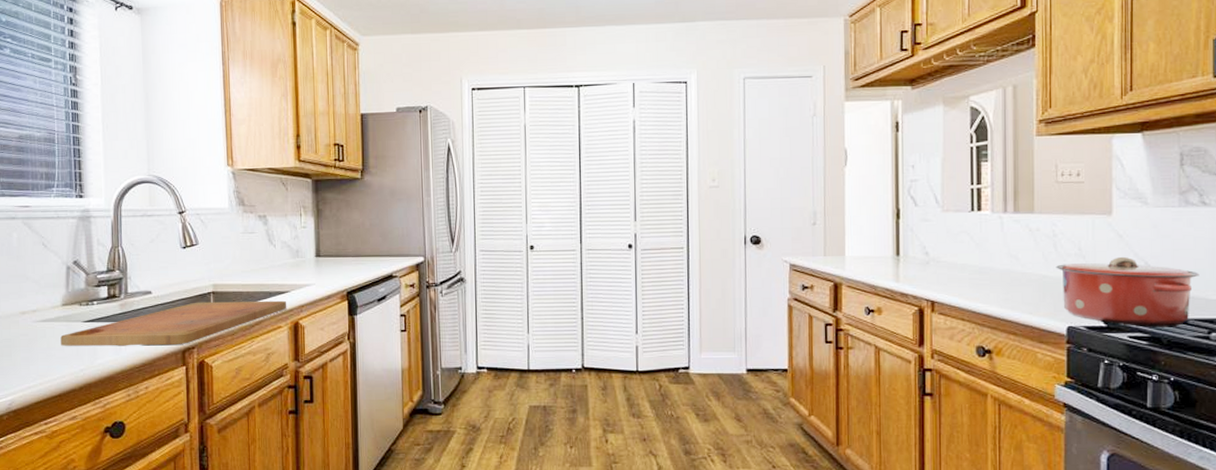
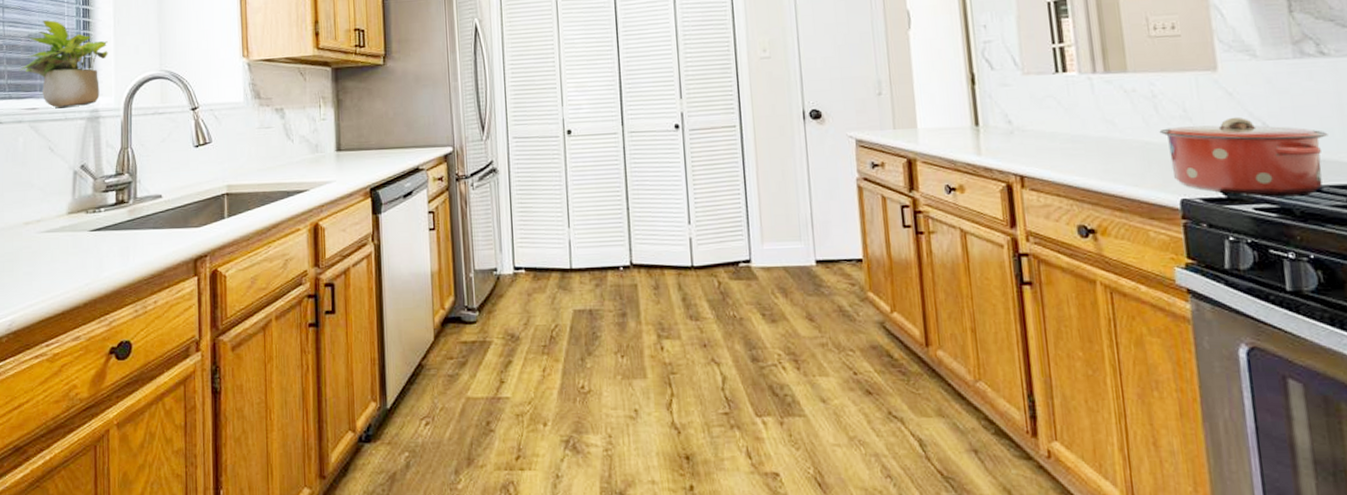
potted plant: none [11,122,98,207] -> present [19,20,108,109]
cutting board: present [60,300,287,346] -> none [65,200,306,258]

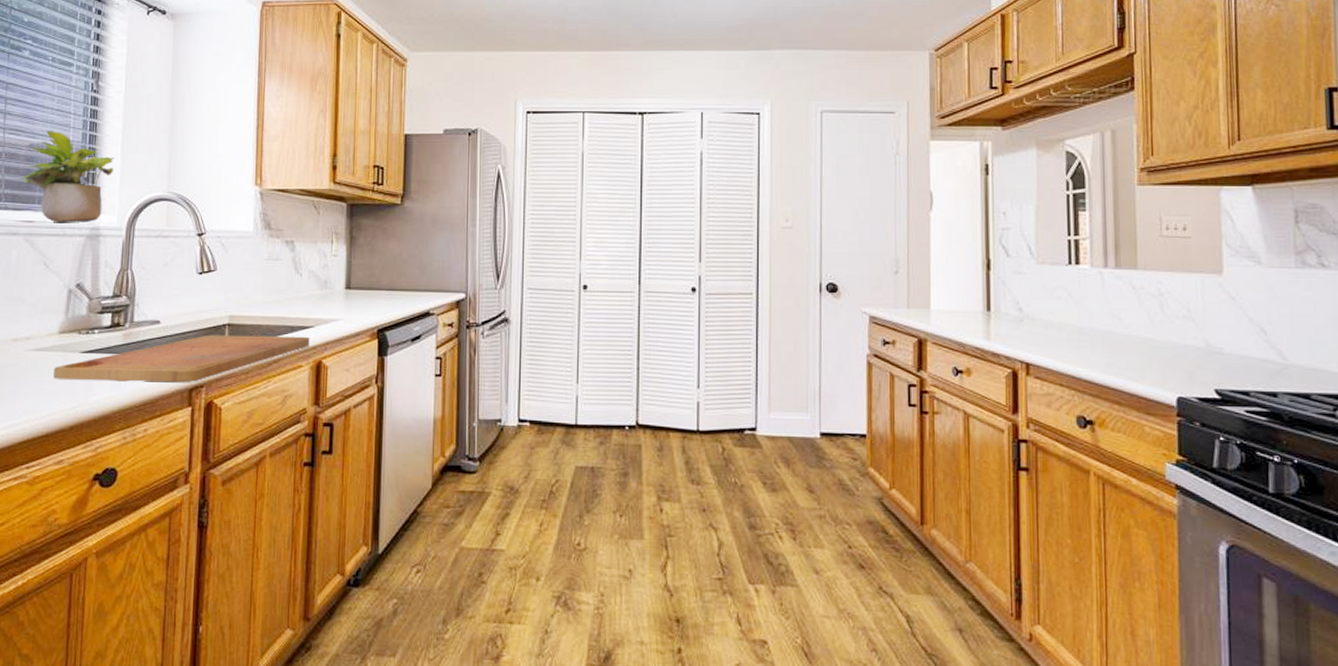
cutting board: none [65,200,306,258] -> present [53,334,310,383]
casserole: present [1159,116,1328,196] -> none [1163,320,1321,401]

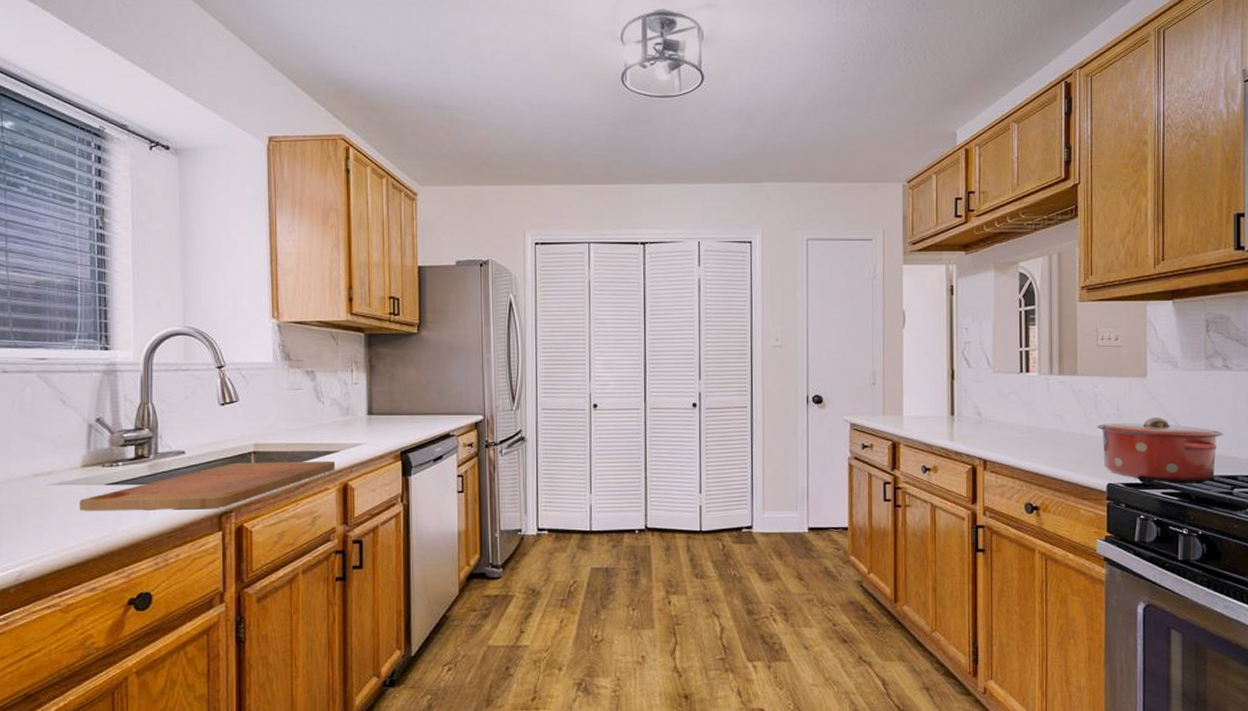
potted plant: present [17,131,114,223] -> none [25,268,126,360]
casserole: none [1163,320,1321,401] -> present [1097,417,1224,483]

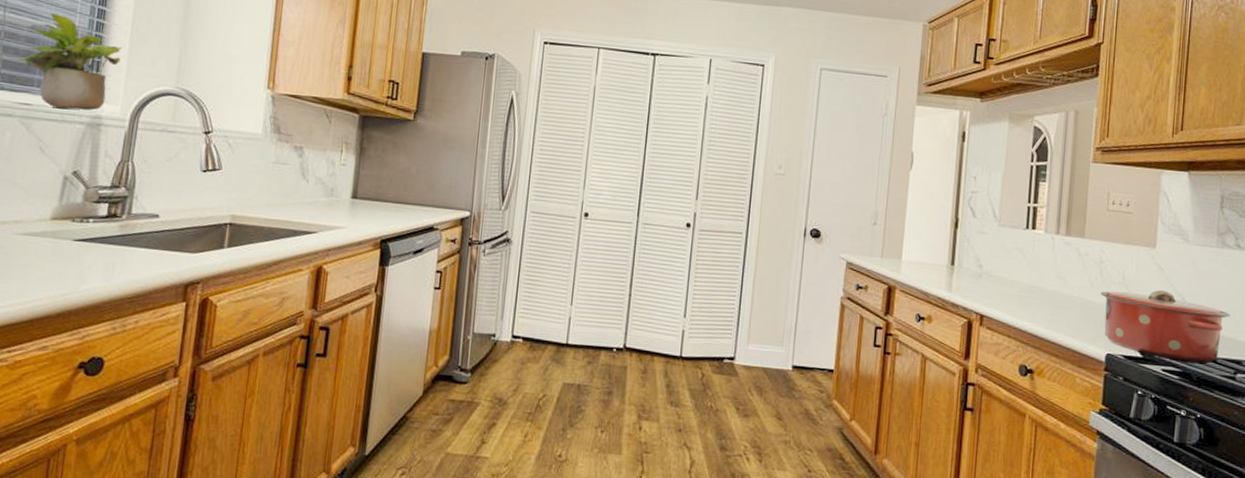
potted plant: none [25,268,126,360] -> present [16,13,122,111]
cutting board: present [79,460,336,511] -> none [42,232,313,278]

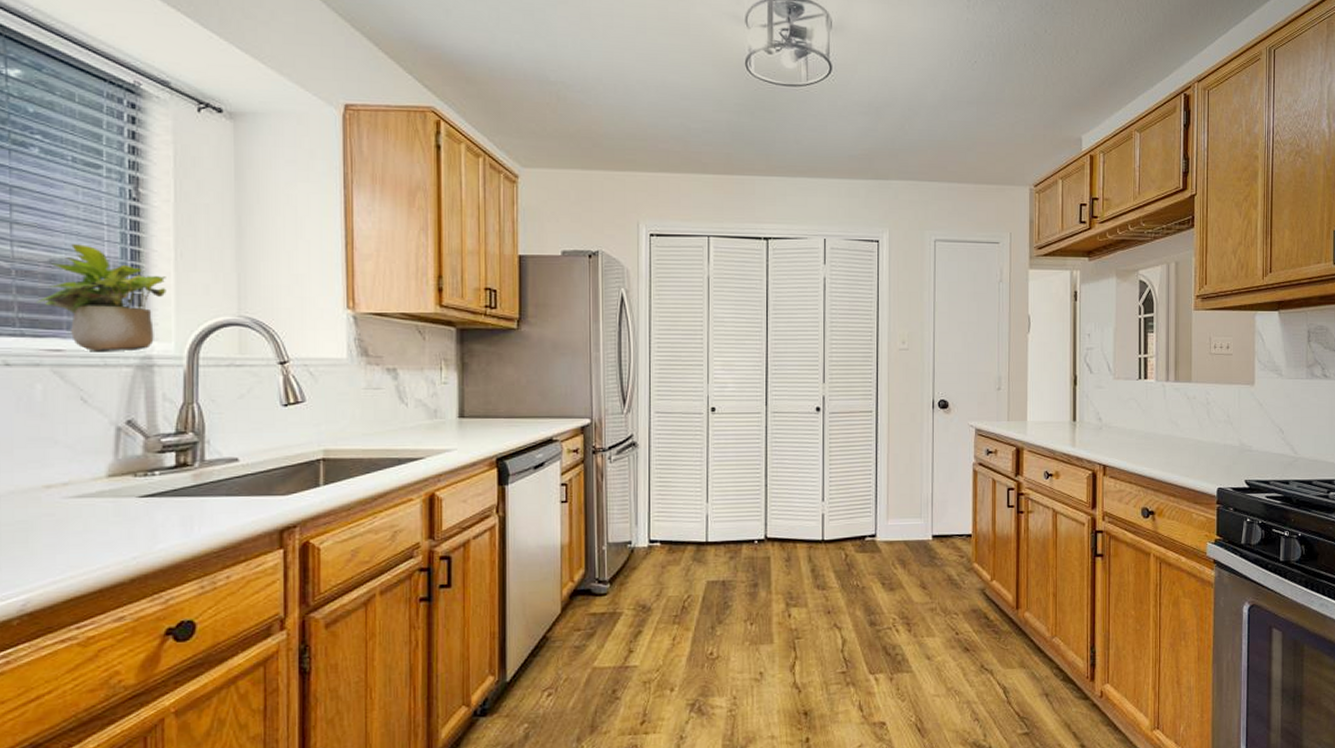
casserole: present [1100,289,1230,364] -> none [1209,423,1322,487]

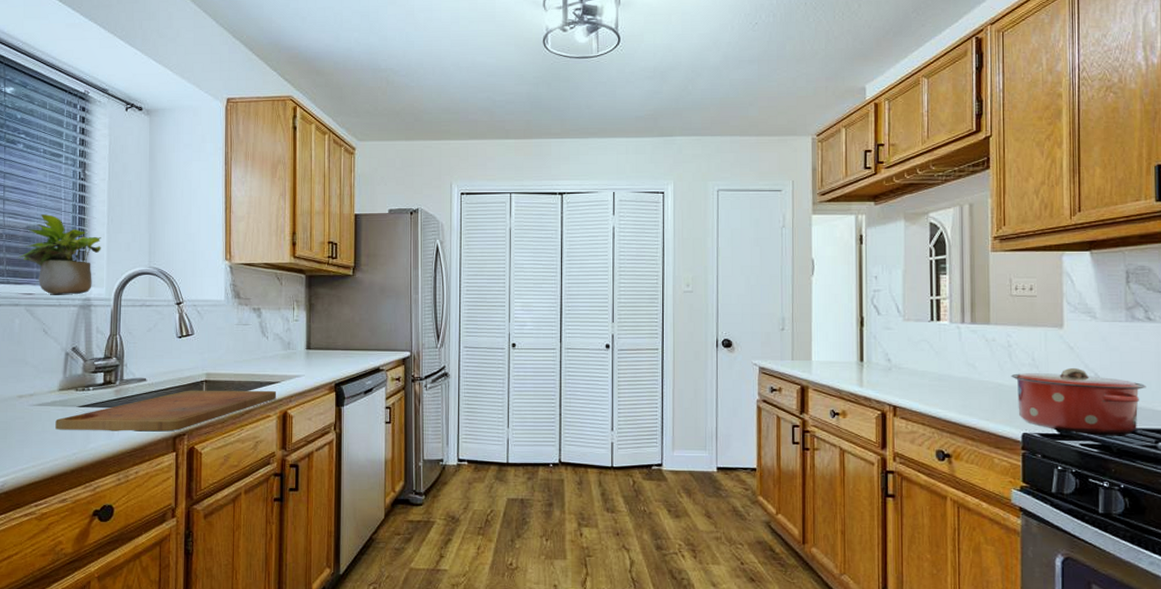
cutting board: none [104,468,421,528] -> present [55,390,277,432]
casserole: none [1209,423,1322,487] -> present [1011,367,1146,435]

